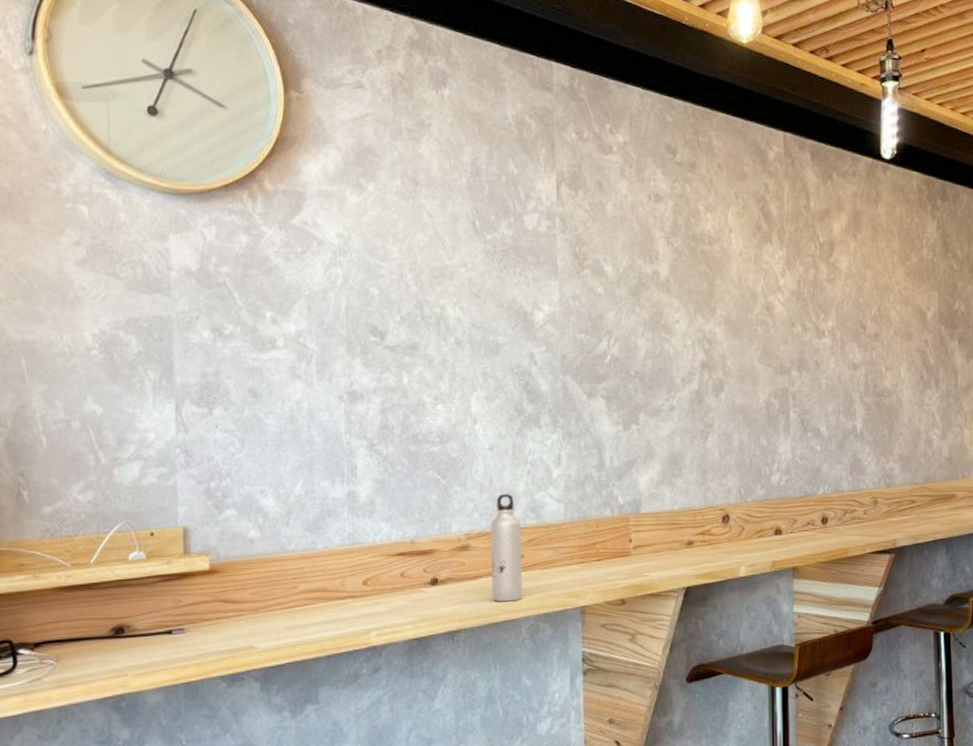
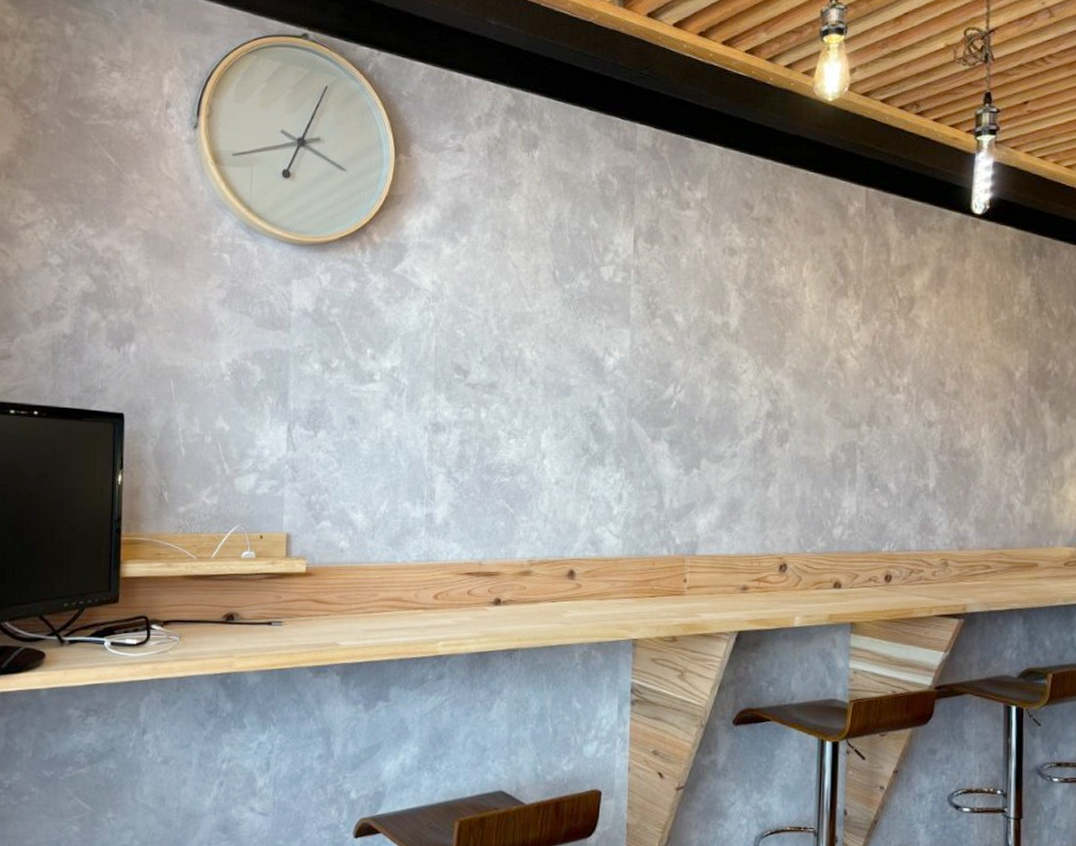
water bottle: present [490,494,522,602] -> none [549,526,581,628]

